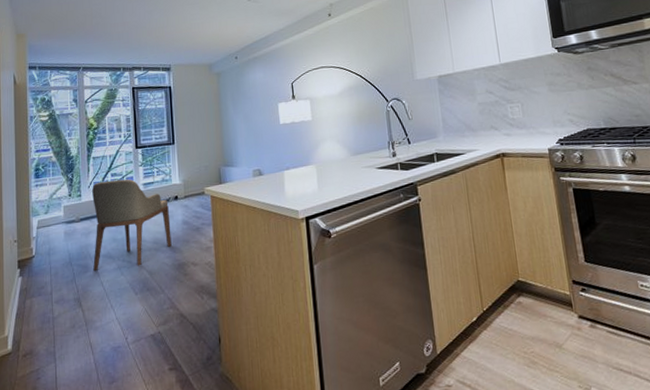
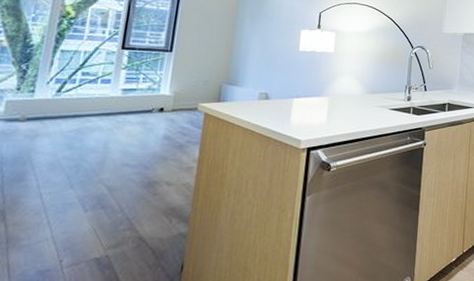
armchair: present [92,179,172,271] -> none [32,79,151,180]

